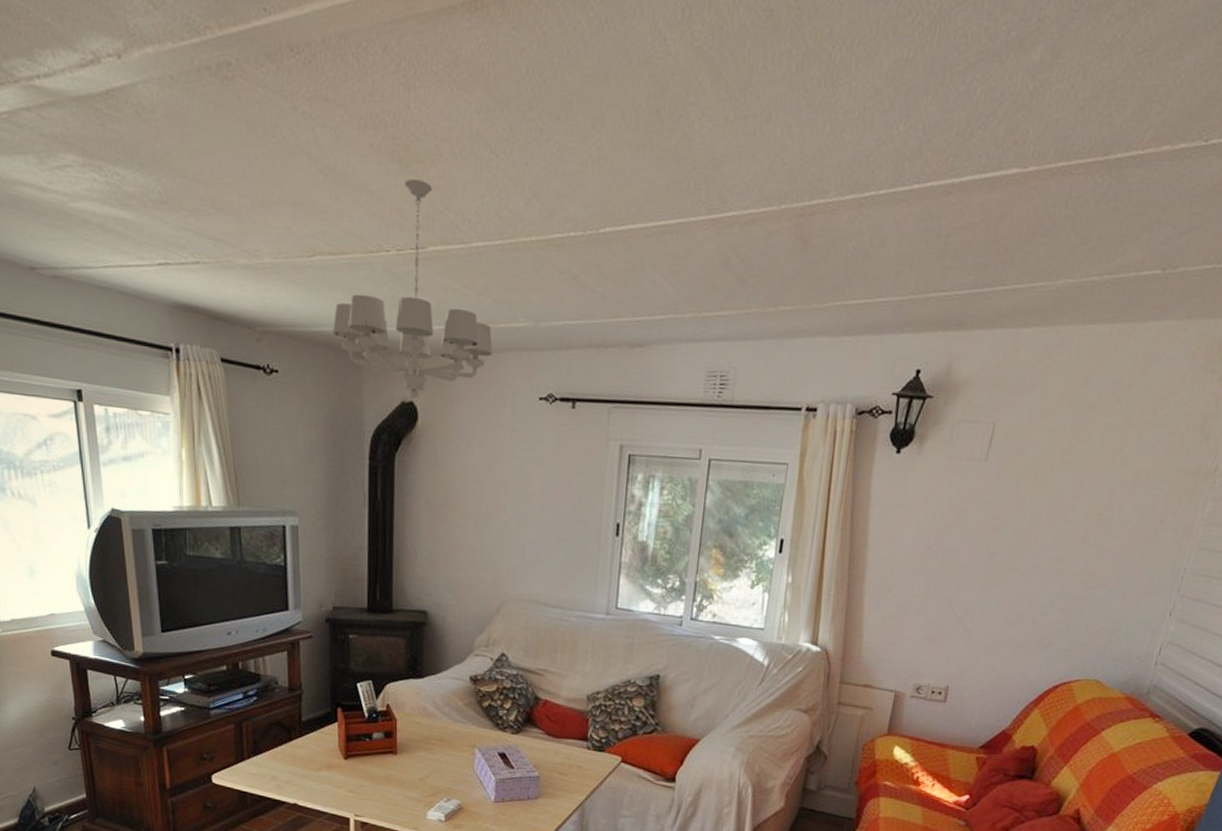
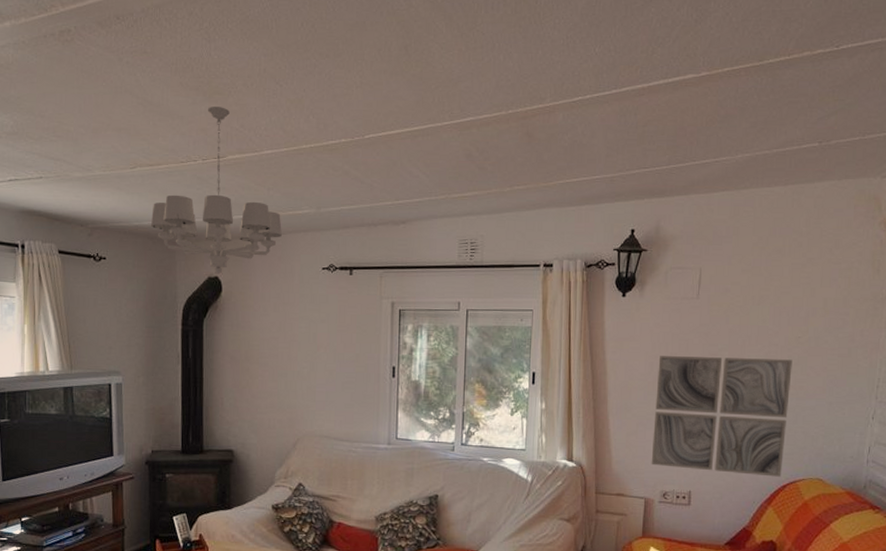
wall art: none [907,527,1088,676] -> present [651,356,792,477]

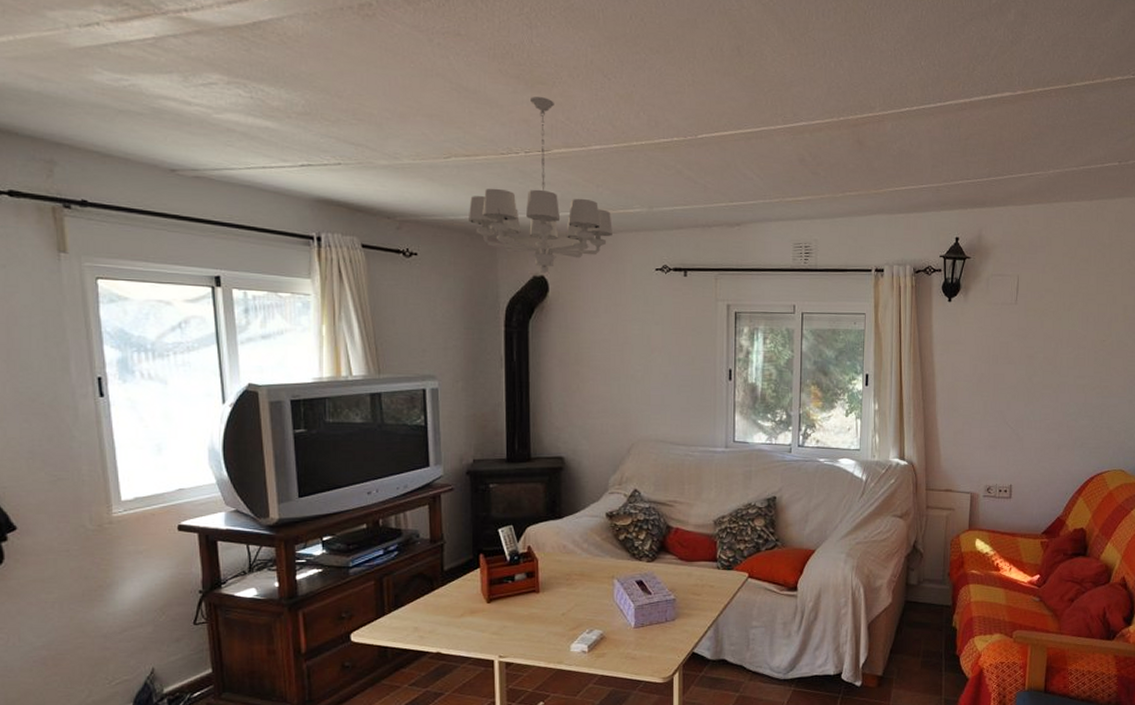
wall art: present [651,356,792,477] -> none [976,358,1098,469]

